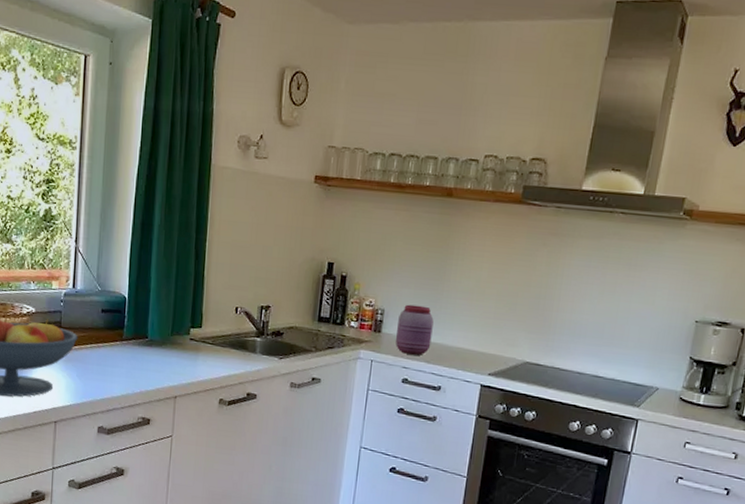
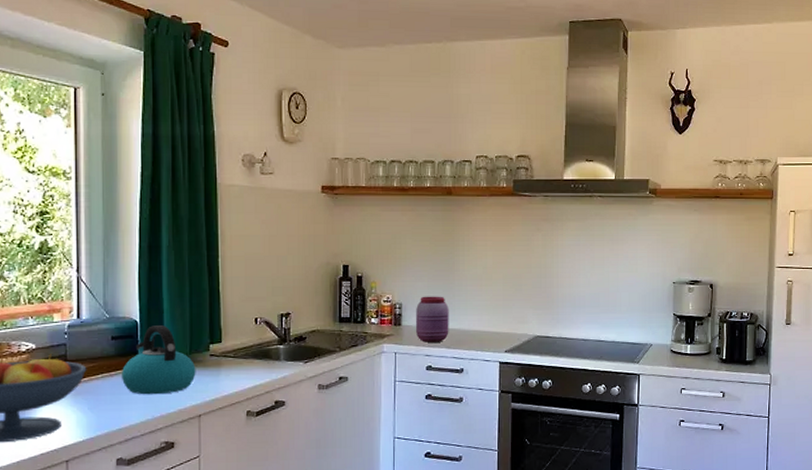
kettle: none [107,303,176,372] -> present [121,325,196,395]

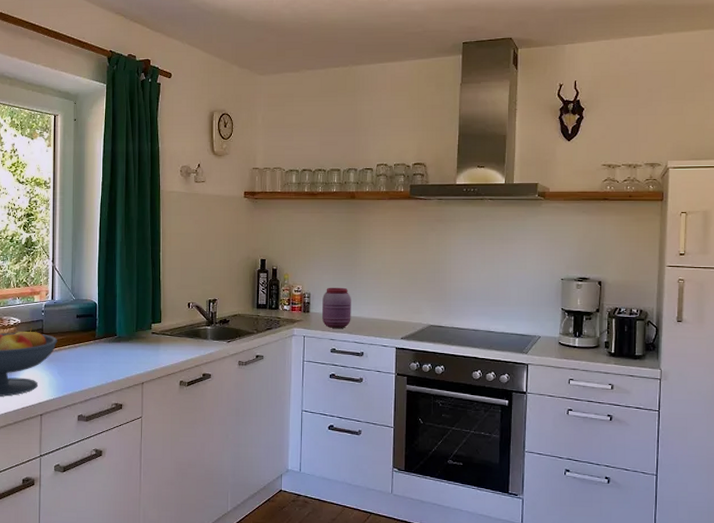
kettle: present [121,325,196,395] -> none [83,307,141,364]

